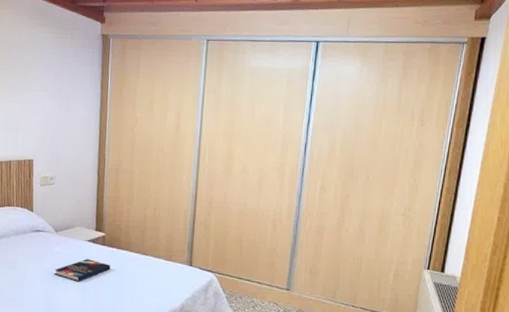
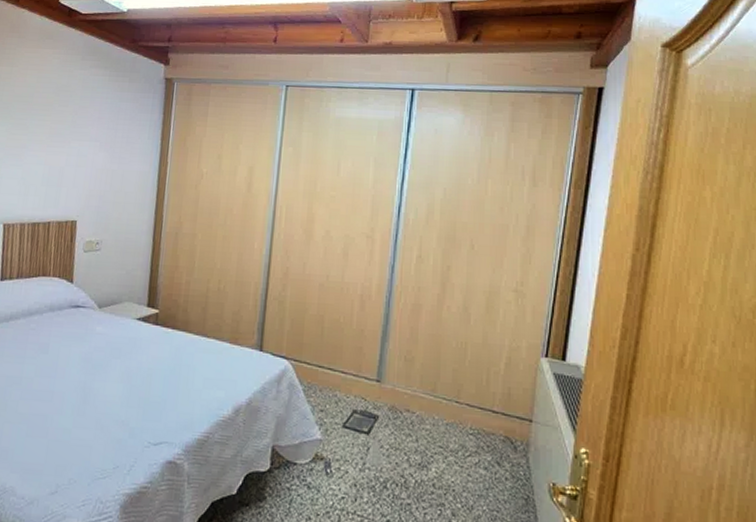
hardback book: present [55,259,111,282] -> none [95,341,164,370]

